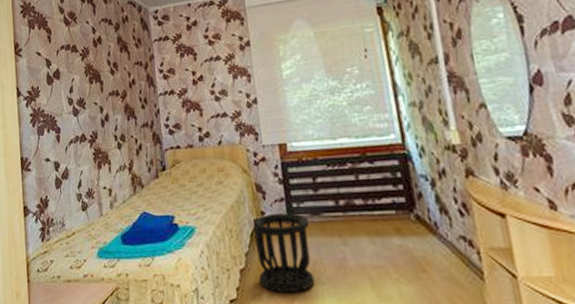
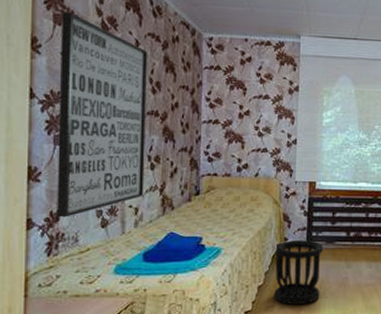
wall art: none [34,16,115,204] -> present [57,12,147,218]

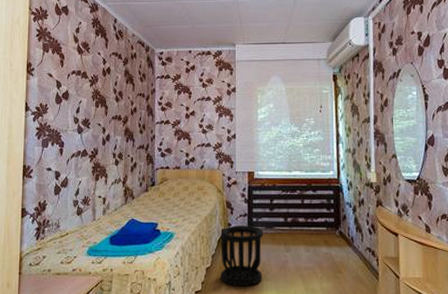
wall art: present [57,12,147,218] -> none [44,42,112,207]

